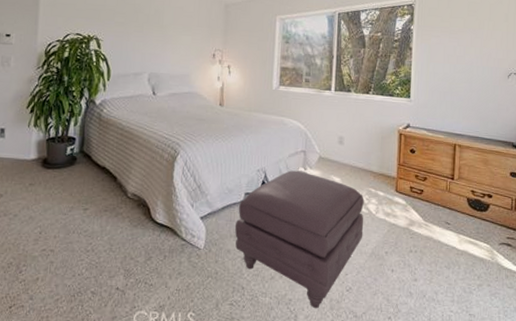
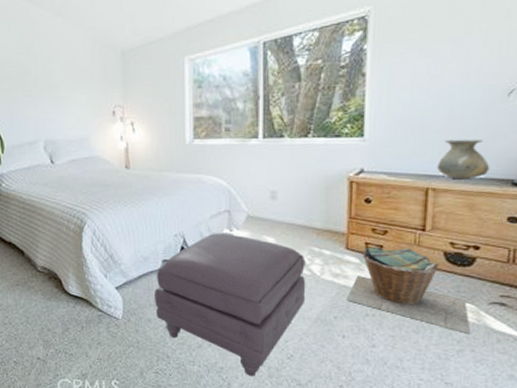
laundry basket: none [395,189,487,270] -> present [346,245,470,334]
vase: none [462,106,498,140] -> present [437,139,490,180]

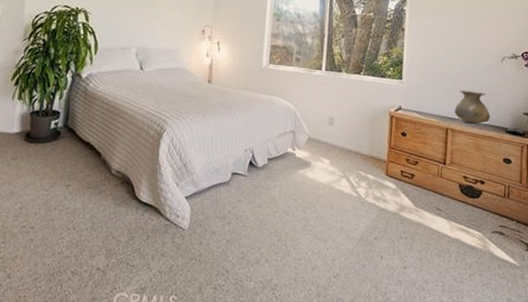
ottoman: present [153,233,306,377] -> none [220,151,354,295]
laundry basket: present [346,245,470,334] -> none [385,174,479,259]

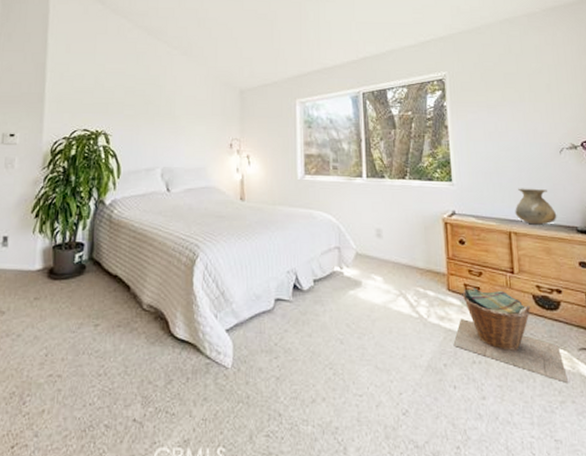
laundry basket: none [385,174,479,259] -> present [453,287,568,383]

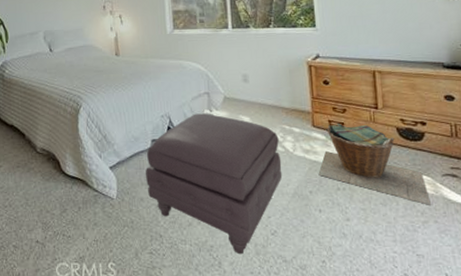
ottoman: none [265,270,416,439] -> present [145,113,283,255]
vase: present [515,188,557,225] -> none [379,28,423,63]

